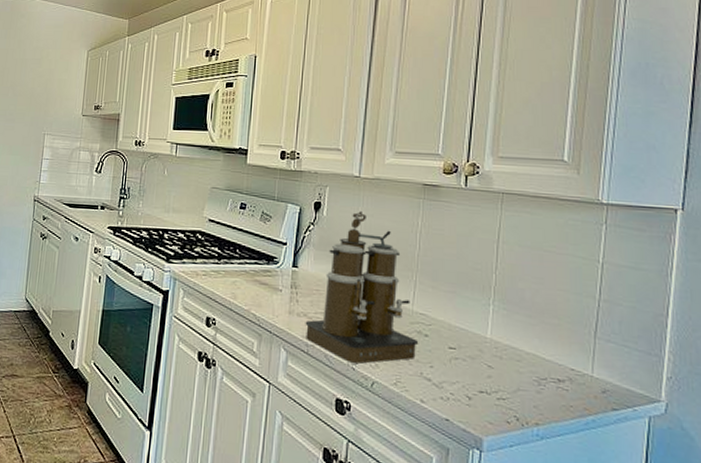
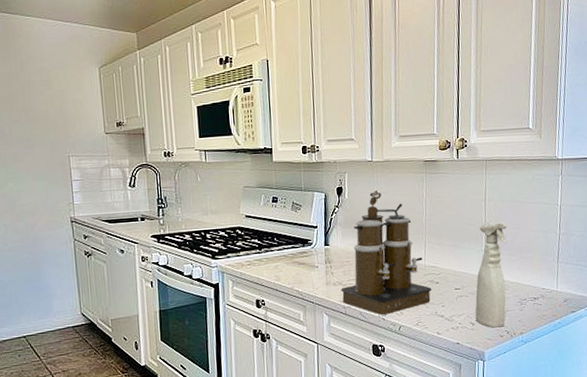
spray bottle: none [473,270,525,411] -> present [475,222,507,328]

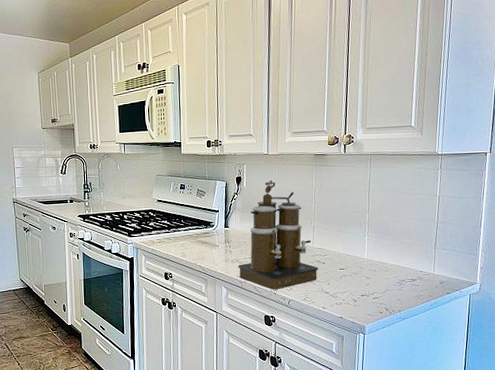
spray bottle: present [475,222,507,328] -> none [357,210,388,305]

